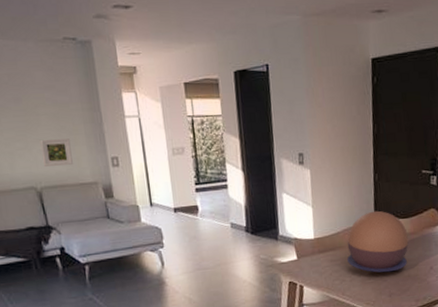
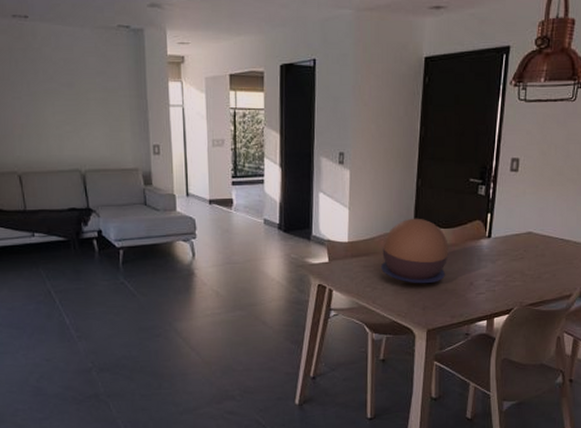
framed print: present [39,138,73,167] -> none [87,123,117,151]

